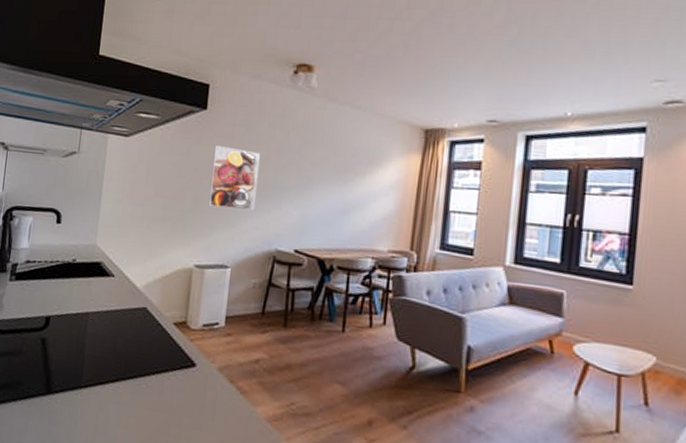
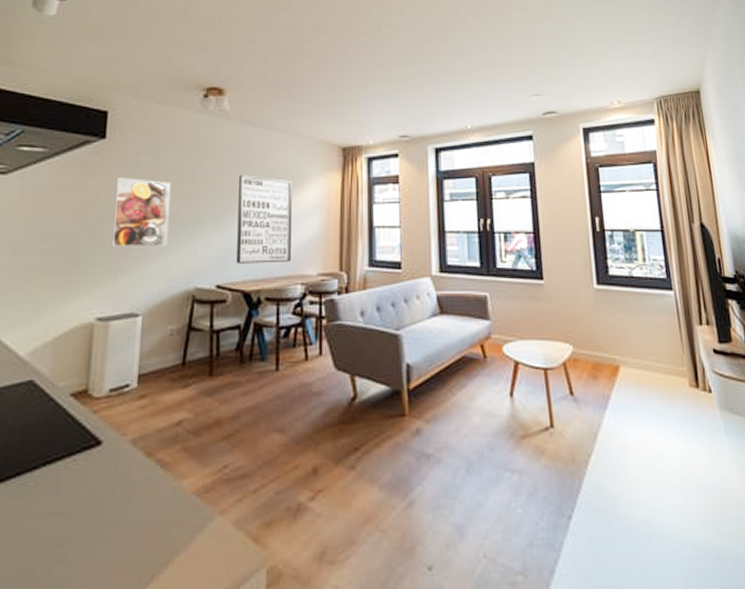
wall art: none [314,150,371,236] -> present [237,175,292,264]

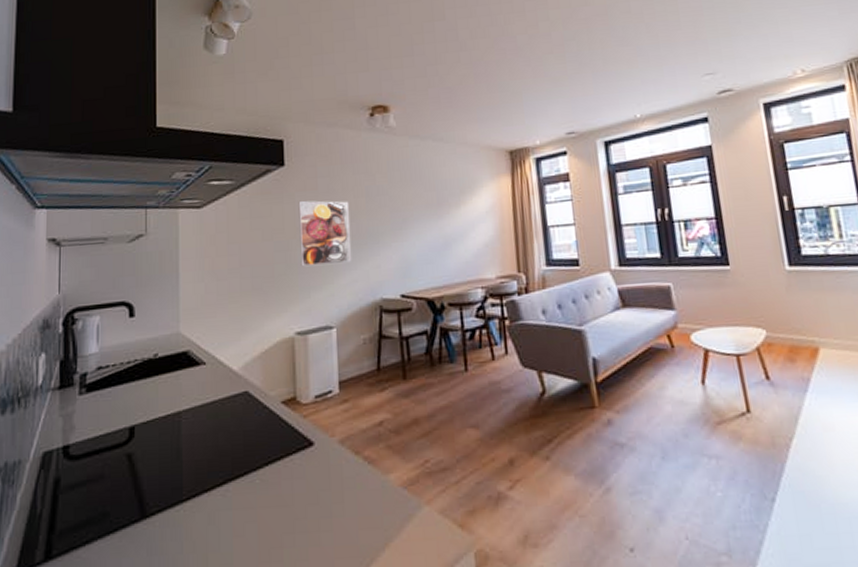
wall art: present [237,175,292,264] -> none [412,187,469,273]

